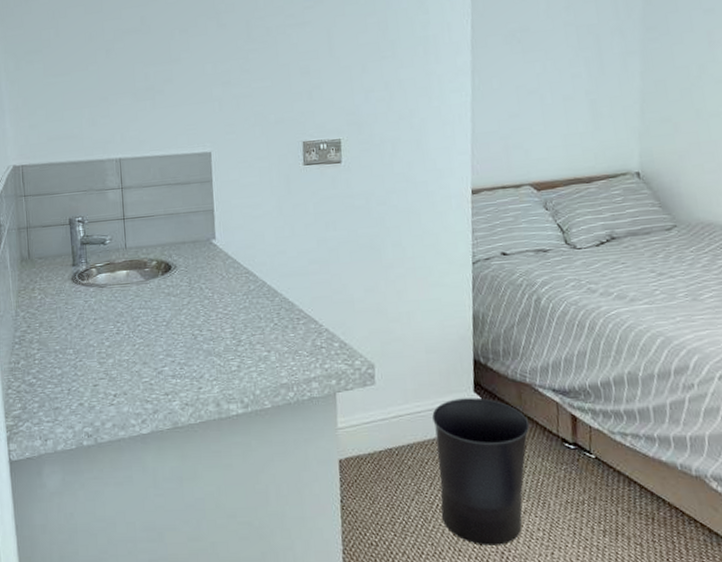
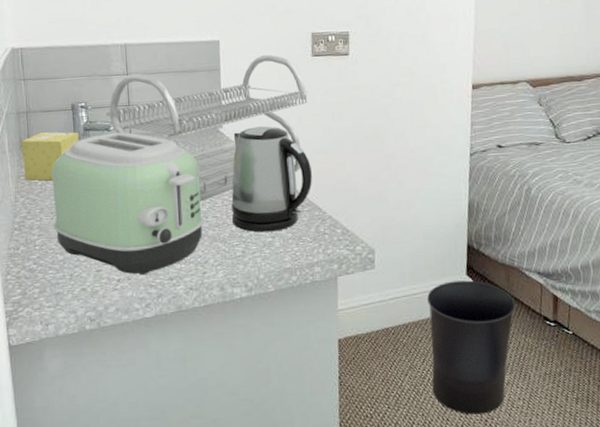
sponge: none [22,246,76,295] -> present [22,132,79,181]
toaster: none [50,245,200,389] -> present [51,132,205,275]
dish rack: none [101,164,301,315] -> present [105,54,308,202]
kettle: none [226,237,307,346] -> present [231,126,312,233]

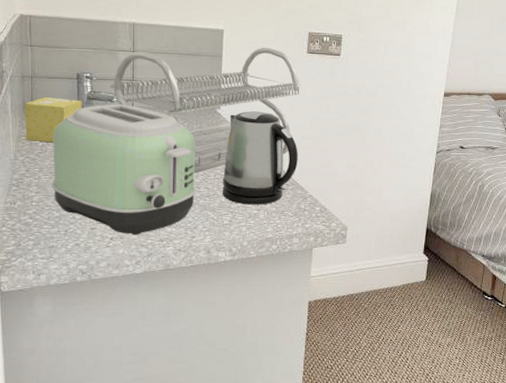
waste bin: present [427,280,516,415] -> none [386,258,462,369]

